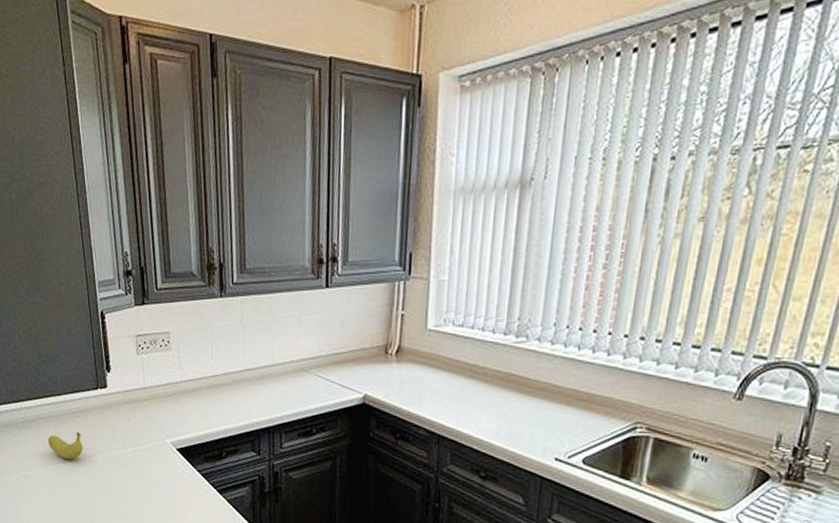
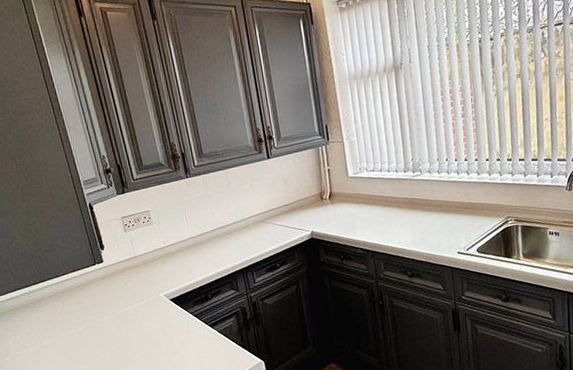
fruit: present [47,432,83,460] -> none [57,302,90,326]

